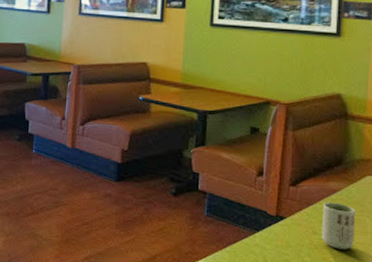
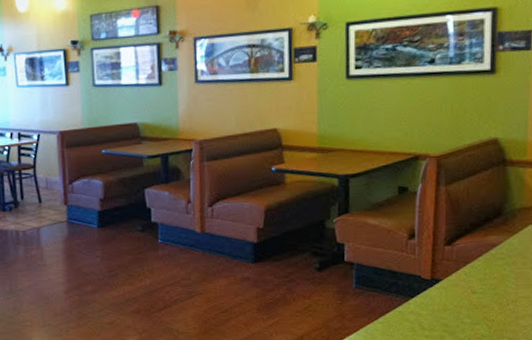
cup: present [321,202,356,250] -> none [481,257,518,306]

